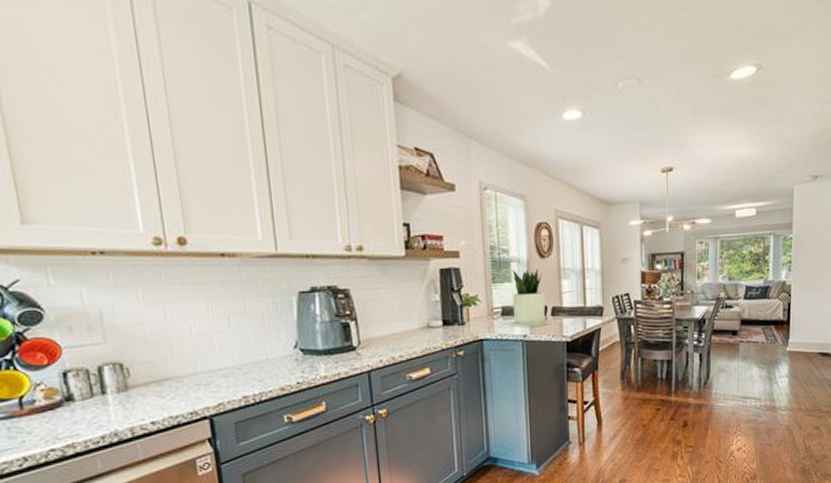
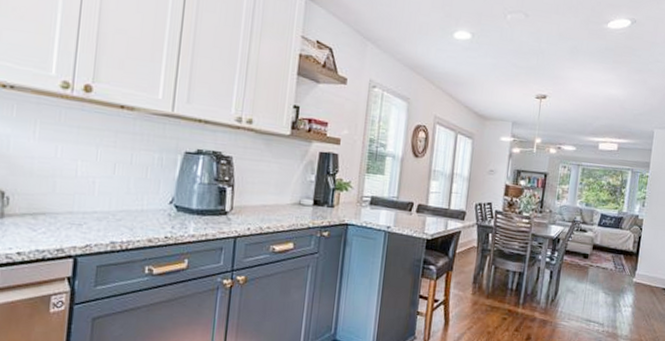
planter: present [511,269,549,328] -> none [377,164,414,221]

